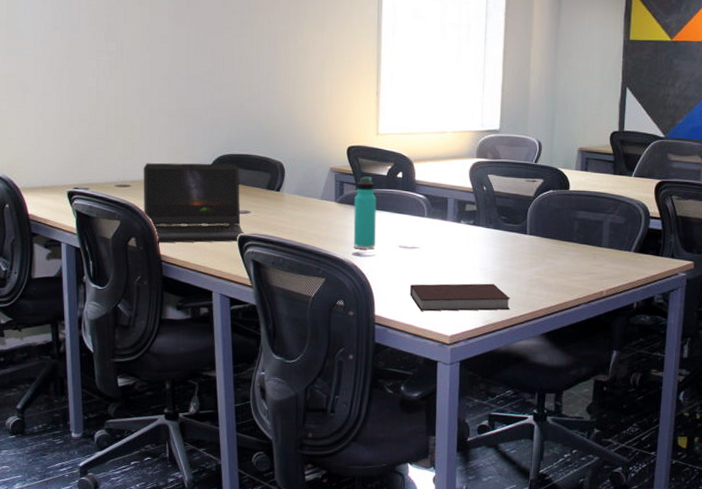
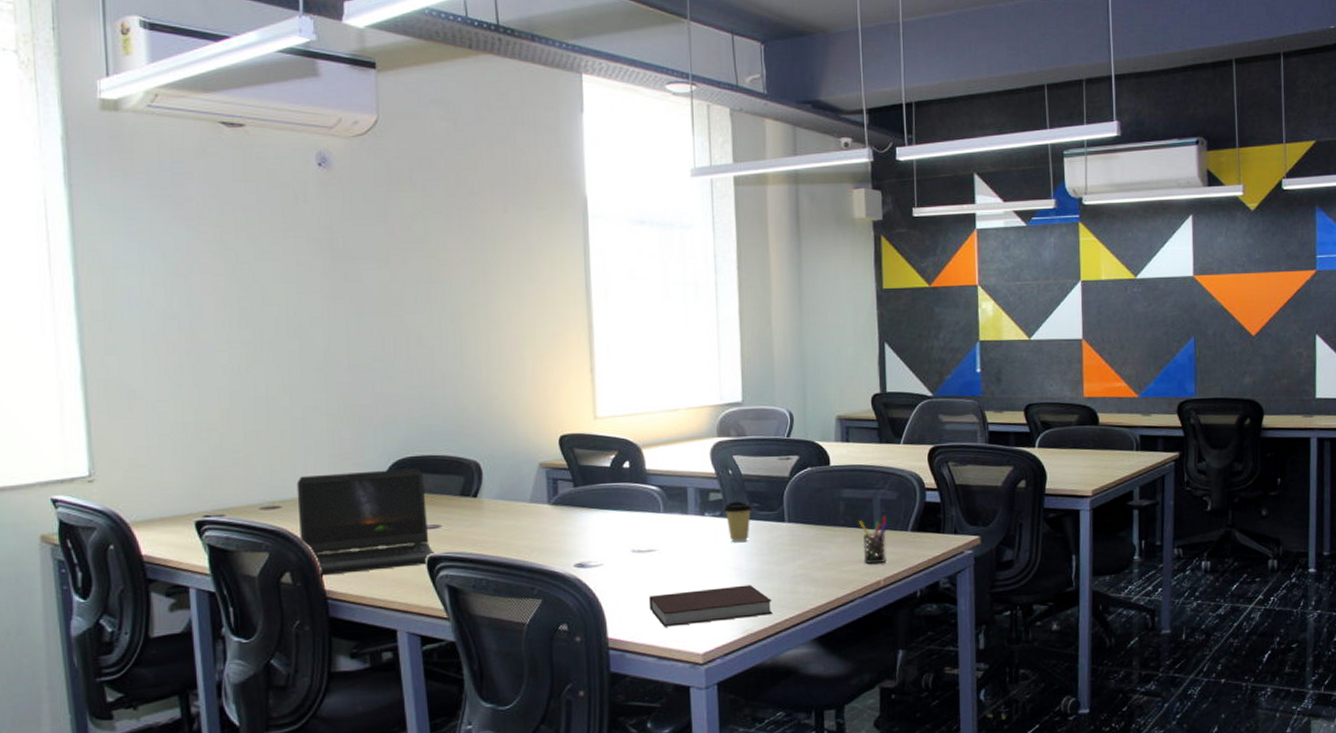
thermos bottle: present [353,176,377,250] -> none [572,469,602,559]
coffee cup: none [477,213,501,248] -> present [724,501,752,543]
pen holder: none [590,237,615,276] -> present [859,515,889,564]

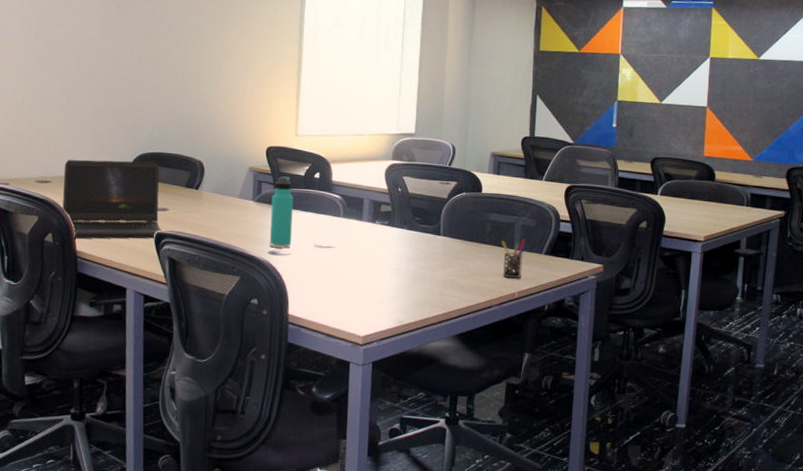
thermos bottle: none [572,469,602,559] -> present [269,176,294,249]
notebook: present [649,585,772,627] -> none [324,283,423,311]
coffee cup: present [724,501,752,543] -> none [392,214,415,249]

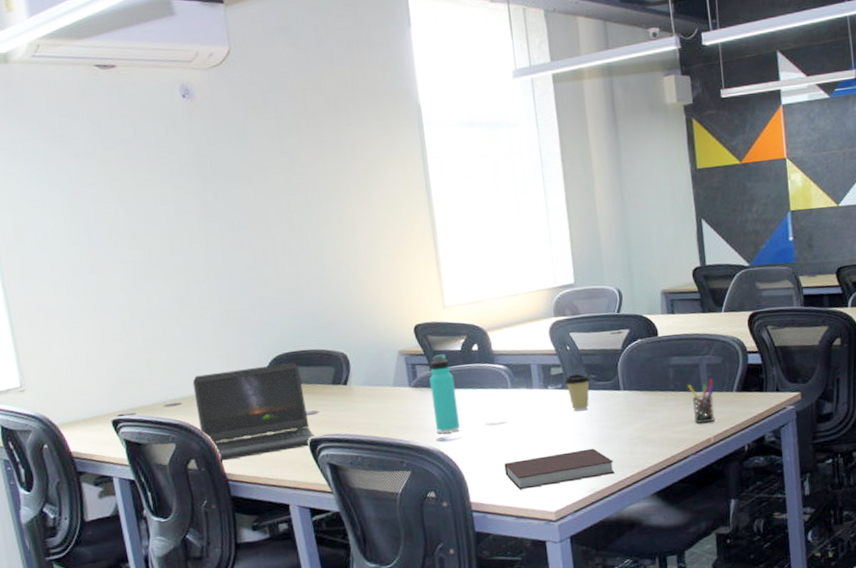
notebook: none [324,283,423,311] -> present [504,448,615,490]
coffee cup: none [392,214,415,249] -> present [565,374,590,412]

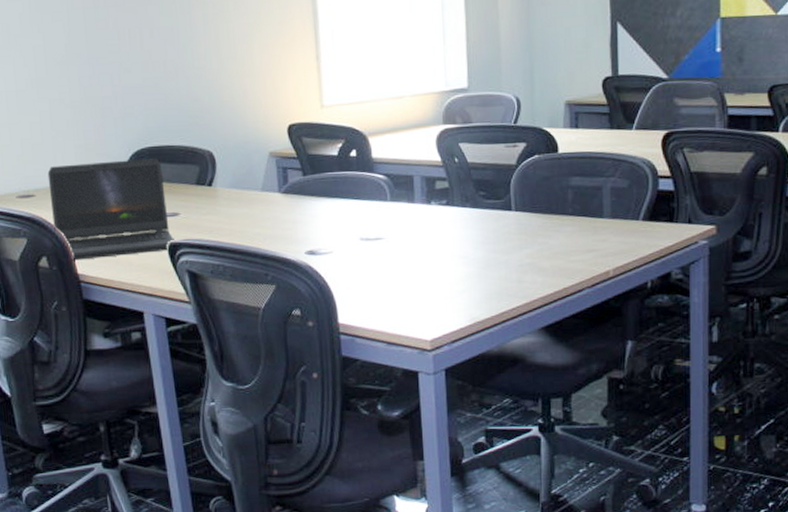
thermos bottle: present [429,354,460,434] -> none [301,158,332,247]
notebook: present [504,448,615,490] -> none [378,273,499,314]
coffee cup: present [565,374,590,412] -> none [450,190,479,232]
pen holder: present [688,379,716,423] -> none [588,204,619,253]

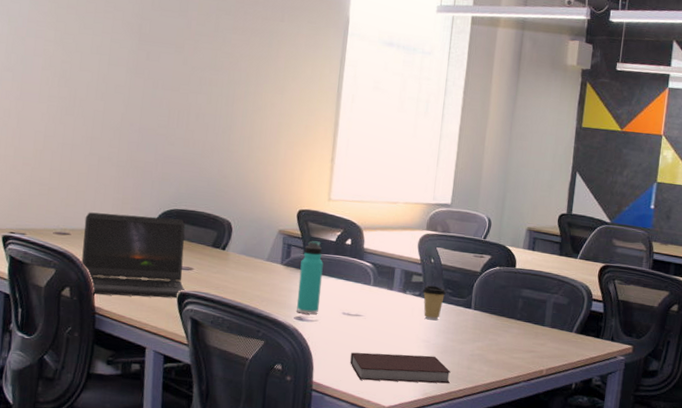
thermos bottle: none [301,158,332,247] -> present [296,240,324,315]
notebook: none [378,273,499,314] -> present [350,352,451,384]
coffee cup: none [450,190,479,232] -> present [423,285,446,320]

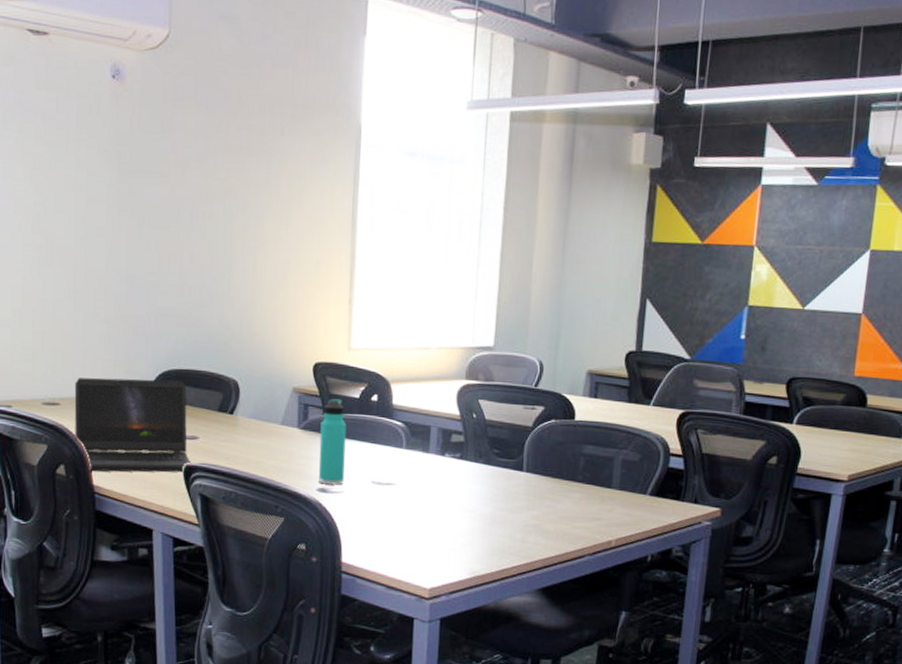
notebook: present [350,352,451,384] -> none [383,527,501,560]
coffee cup: present [423,285,446,320] -> none [464,445,492,487]

